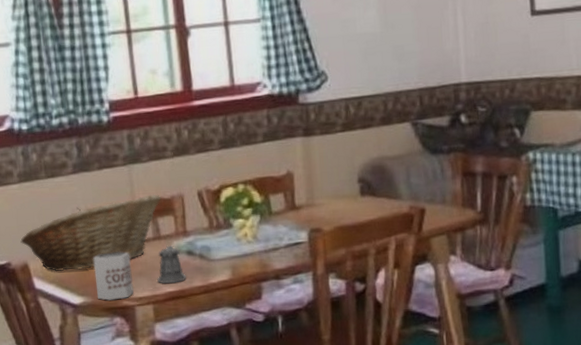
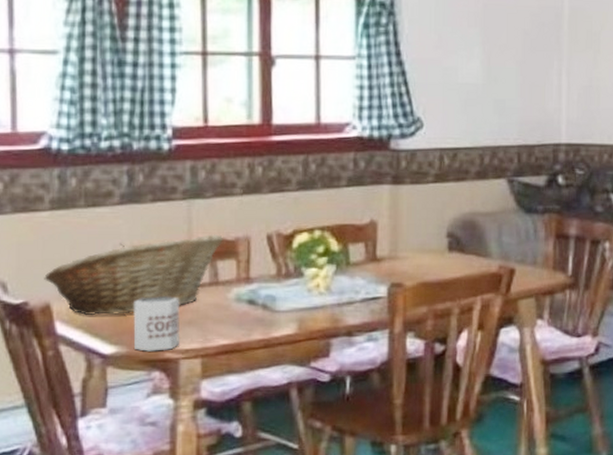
pepper shaker: present [157,245,186,284] -> none [209,292,244,336]

